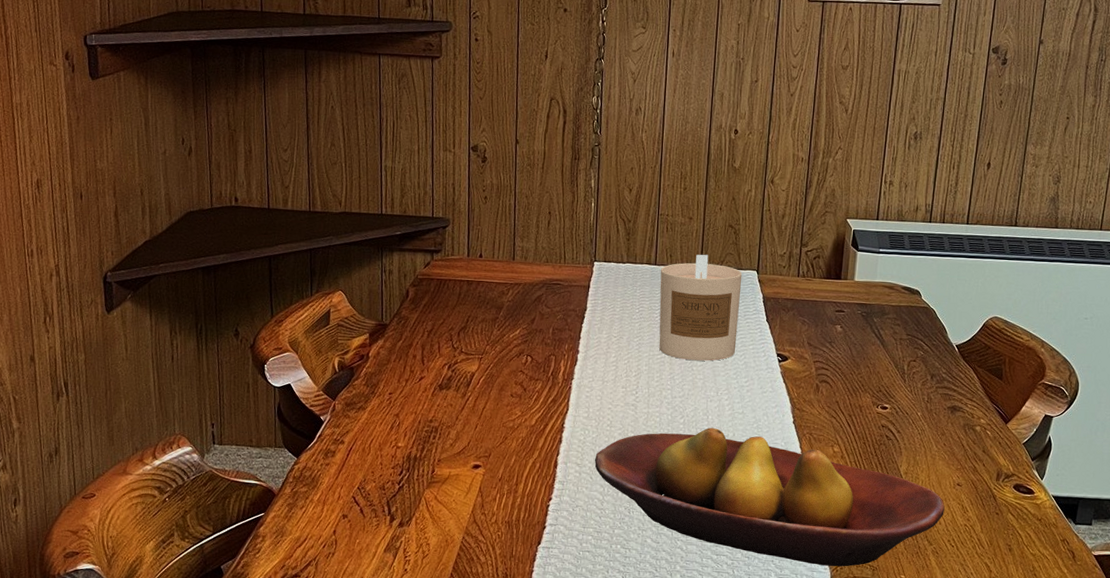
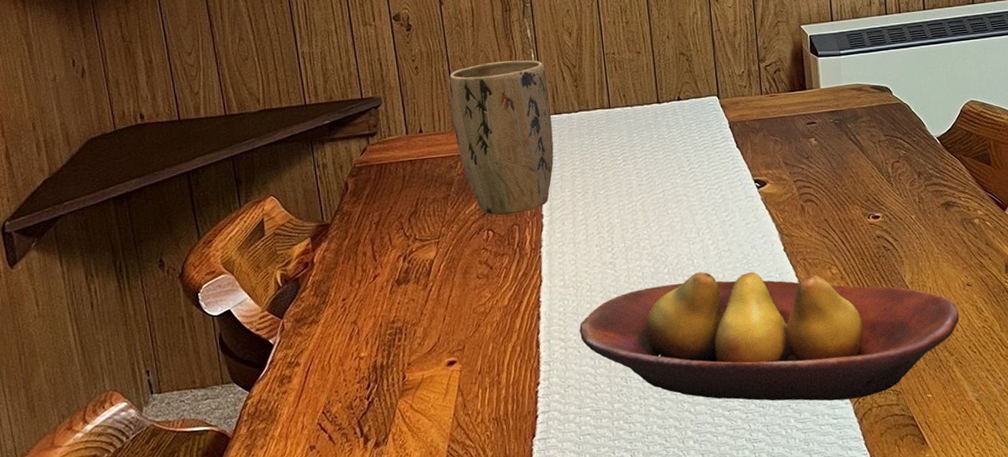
plant pot: none [511,204,603,346] -> present [448,60,554,216]
candle: present [659,254,743,361] -> none [616,87,710,204]

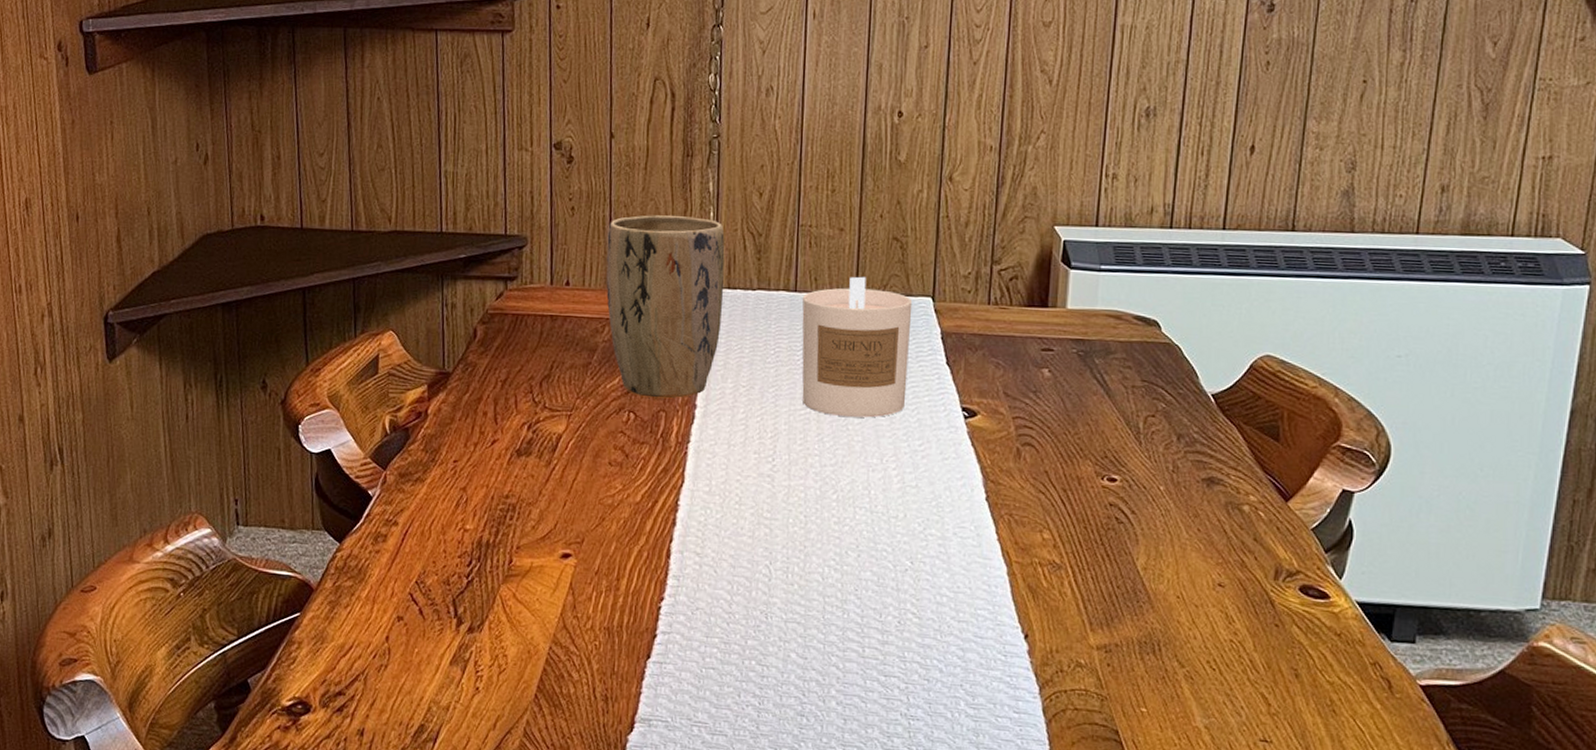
fruit bowl: present [579,272,960,401] -> none [719,506,1201,695]
candle: none [616,87,710,204] -> present [802,276,913,418]

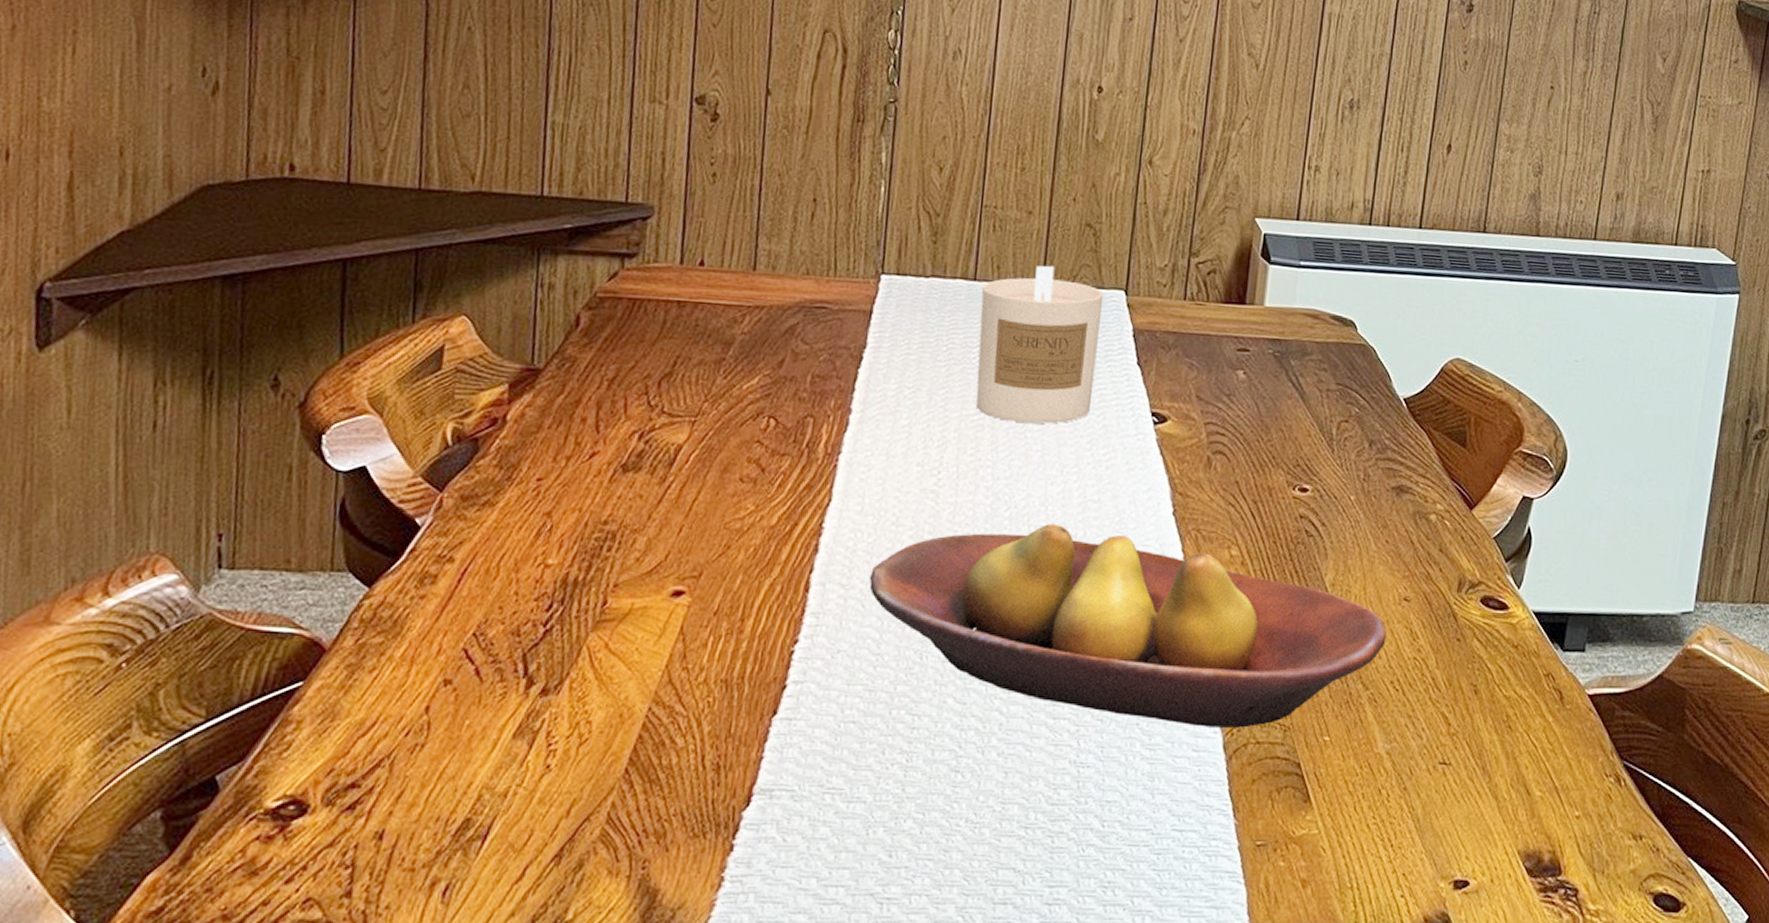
plant pot: present [606,215,725,399] -> none [749,186,896,402]
fruit bowl: none [719,506,1201,695] -> present [868,524,1387,728]

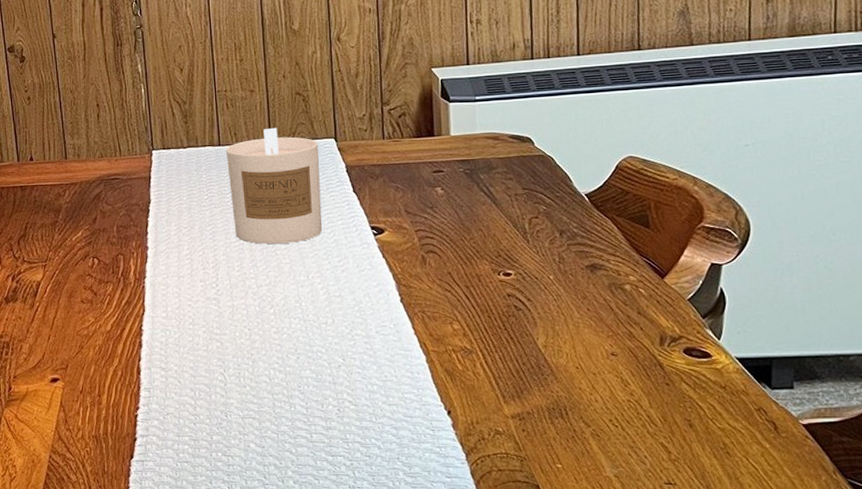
fruit bowl: present [868,524,1387,728] -> none [180,316,600,459]

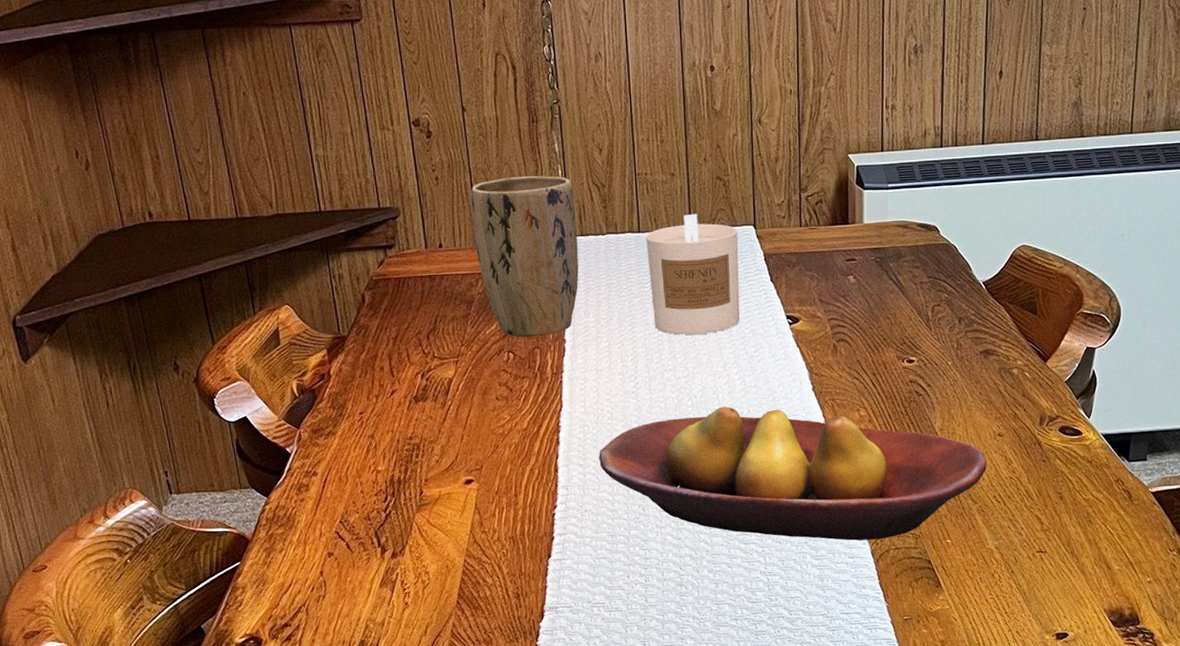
plant pot: none [59,94,161,245] -> present [470,175,579,338]
fruit bowl: none [180,316,600,459] -> present [598,406,987,541]

